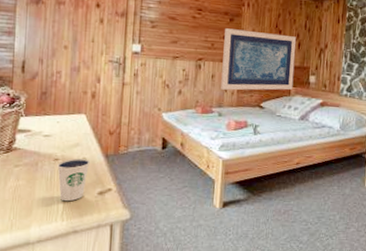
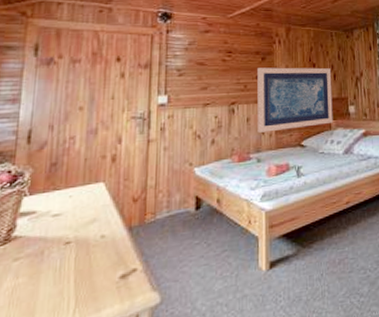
dixie cup: present [57,158,90,202] -> none [68,236,110,296]

